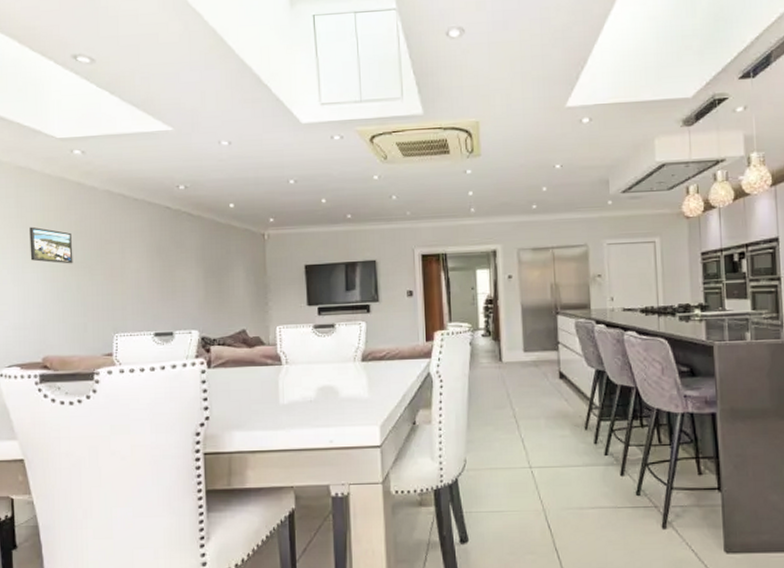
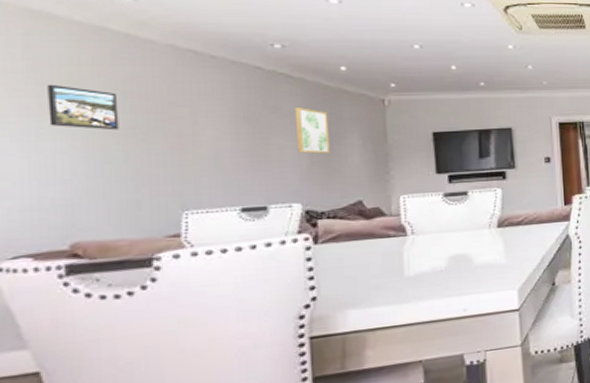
wall art: none [194,243,220,286] -> present [294,107,330,155]

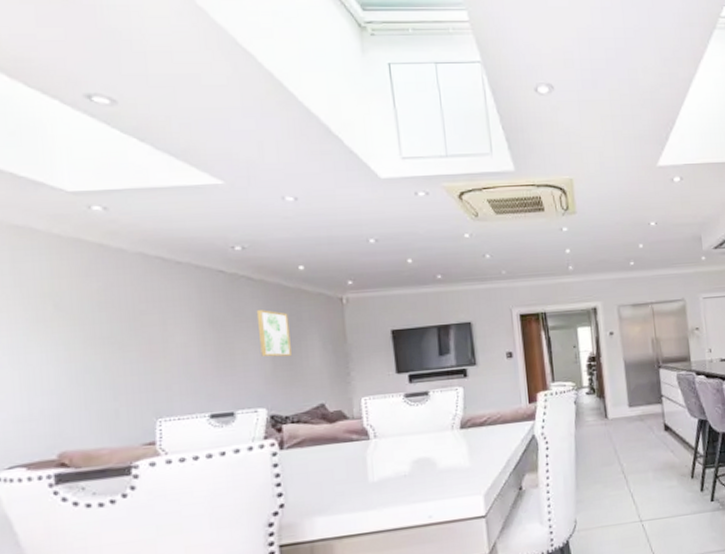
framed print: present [47,84,119,130] -> none [32,297,97,341]

